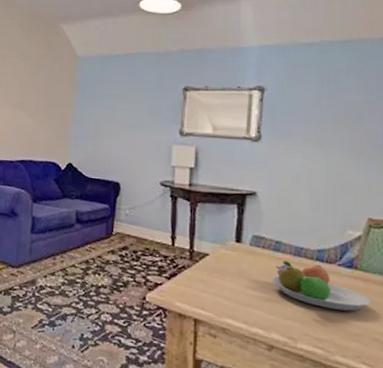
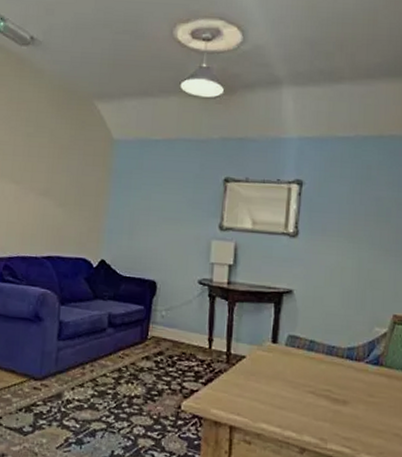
fruit bowl: present [273,260,371,311] -> none [306,360,393,408]

